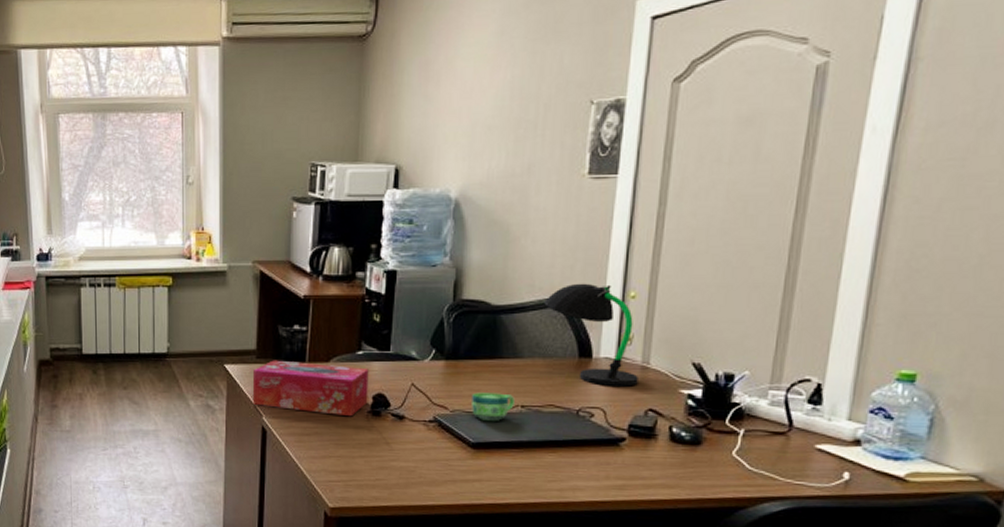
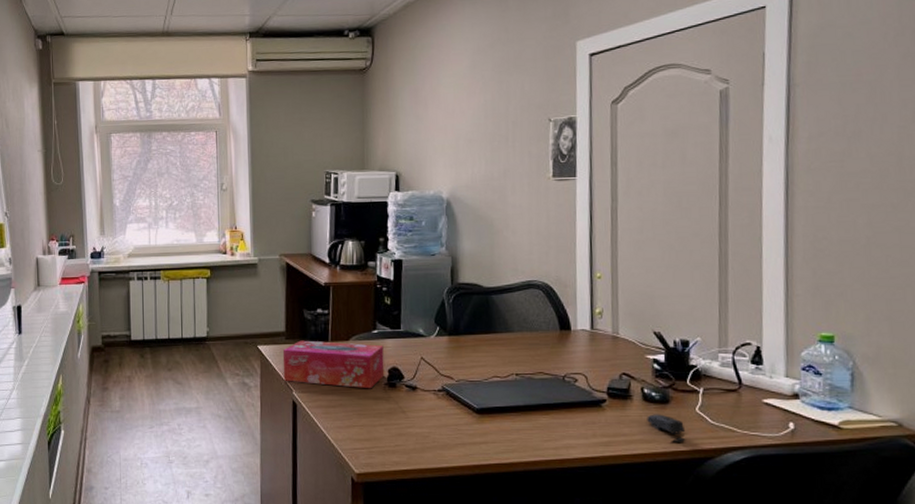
cup: present [472,392,515,421] -> none [473,363,510,388]
desk lamp: present [544,283,638,387] -> none [527,266,611,354]
stapler: none [672,456,717,489] -> present [647,414,686,442]

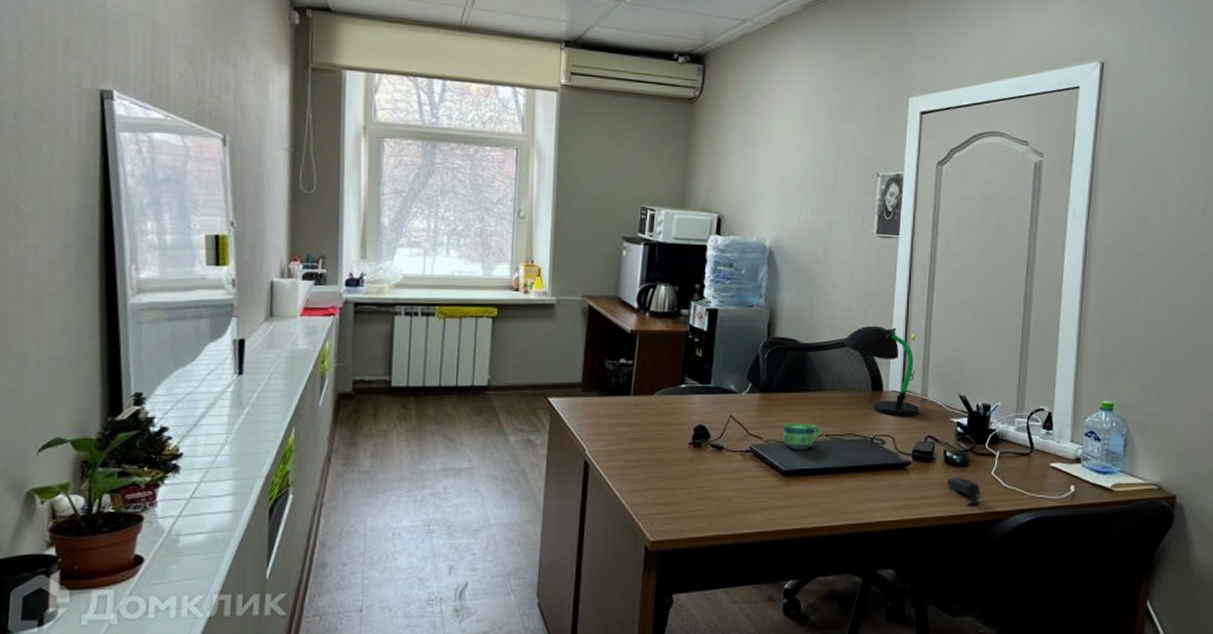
tissue box: present [282,340,385,389] -> none [575,393,691,449]
cup: none [473,363,510,388] -> present [783,423,820,449]
desk lamp: none [527,266,611,354] -> present [844,325,919,416]

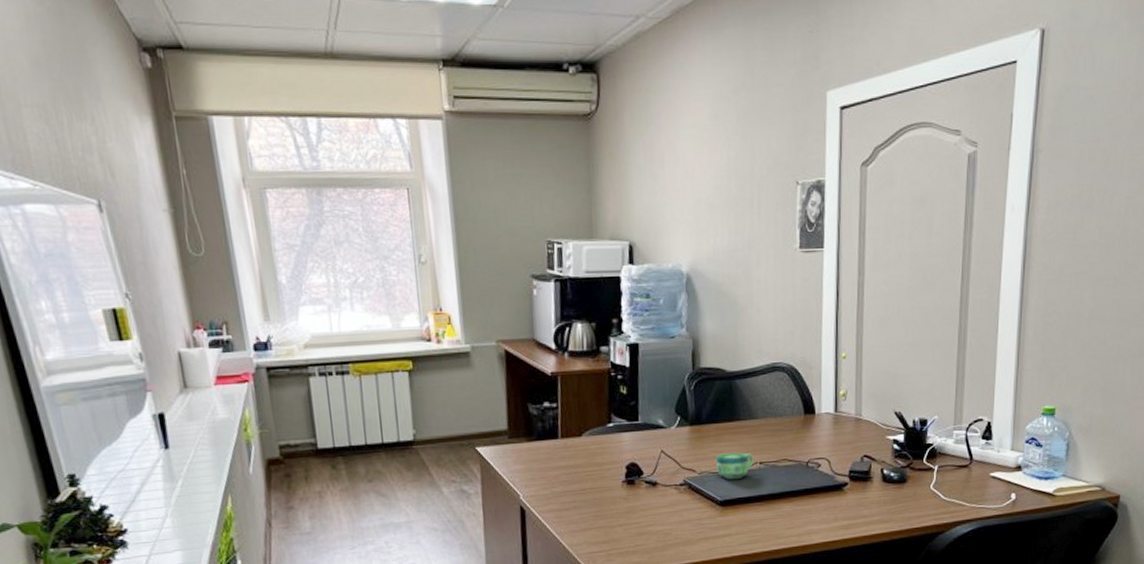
desk lamp: present [844,325,919,416] -> none [772,347,854,438]
stapler: present [947,477,981,505] -> none [885,493,920,520]

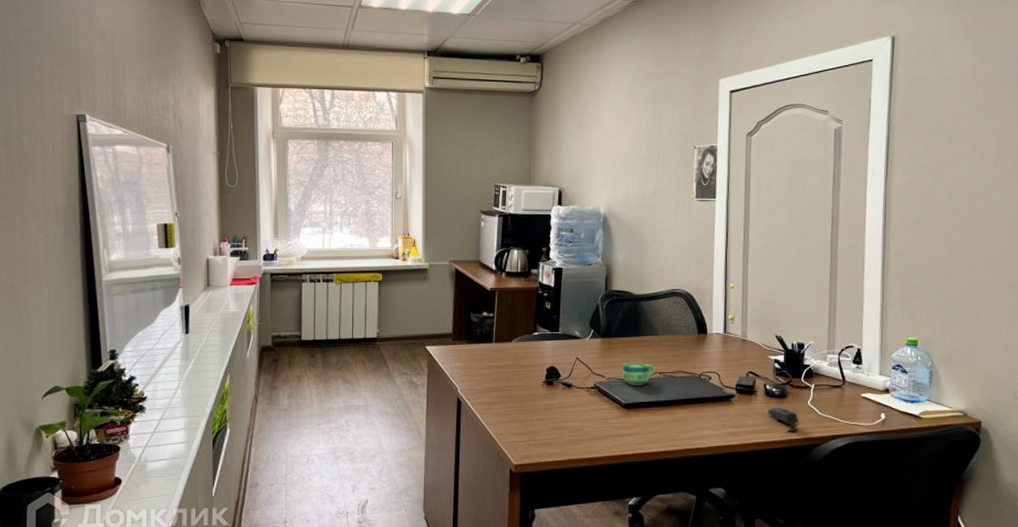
stapler: none [885,493,920,520] -> present [768,407,799,432]

